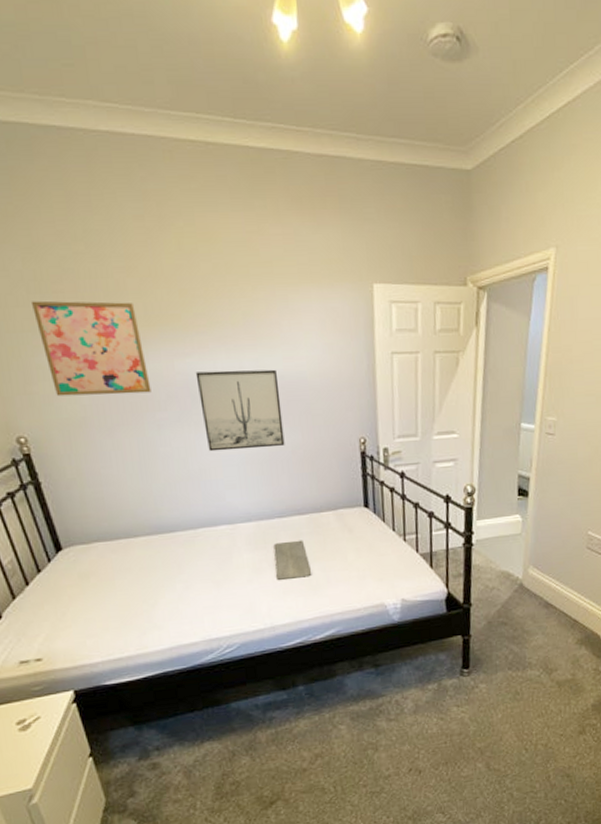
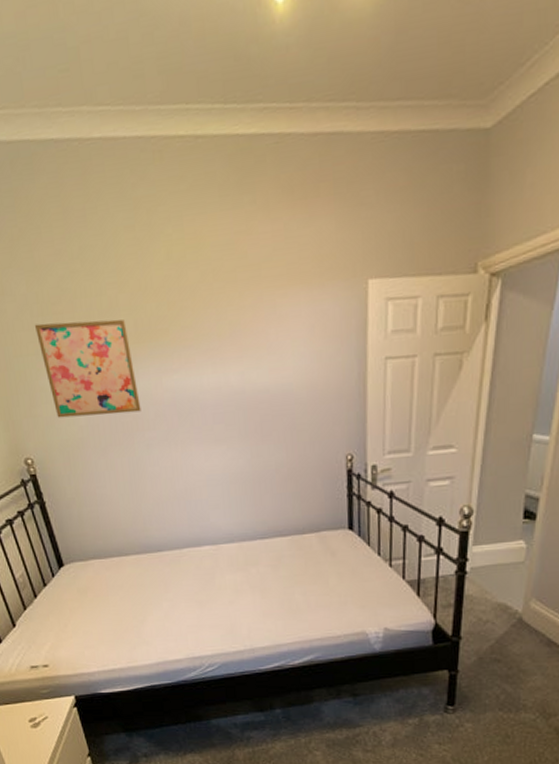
wall art: present [195,369,285,452] -> none [182,382,269,471]
bath mat: present [273,540,312,580] -> none [255,562,292,602]

